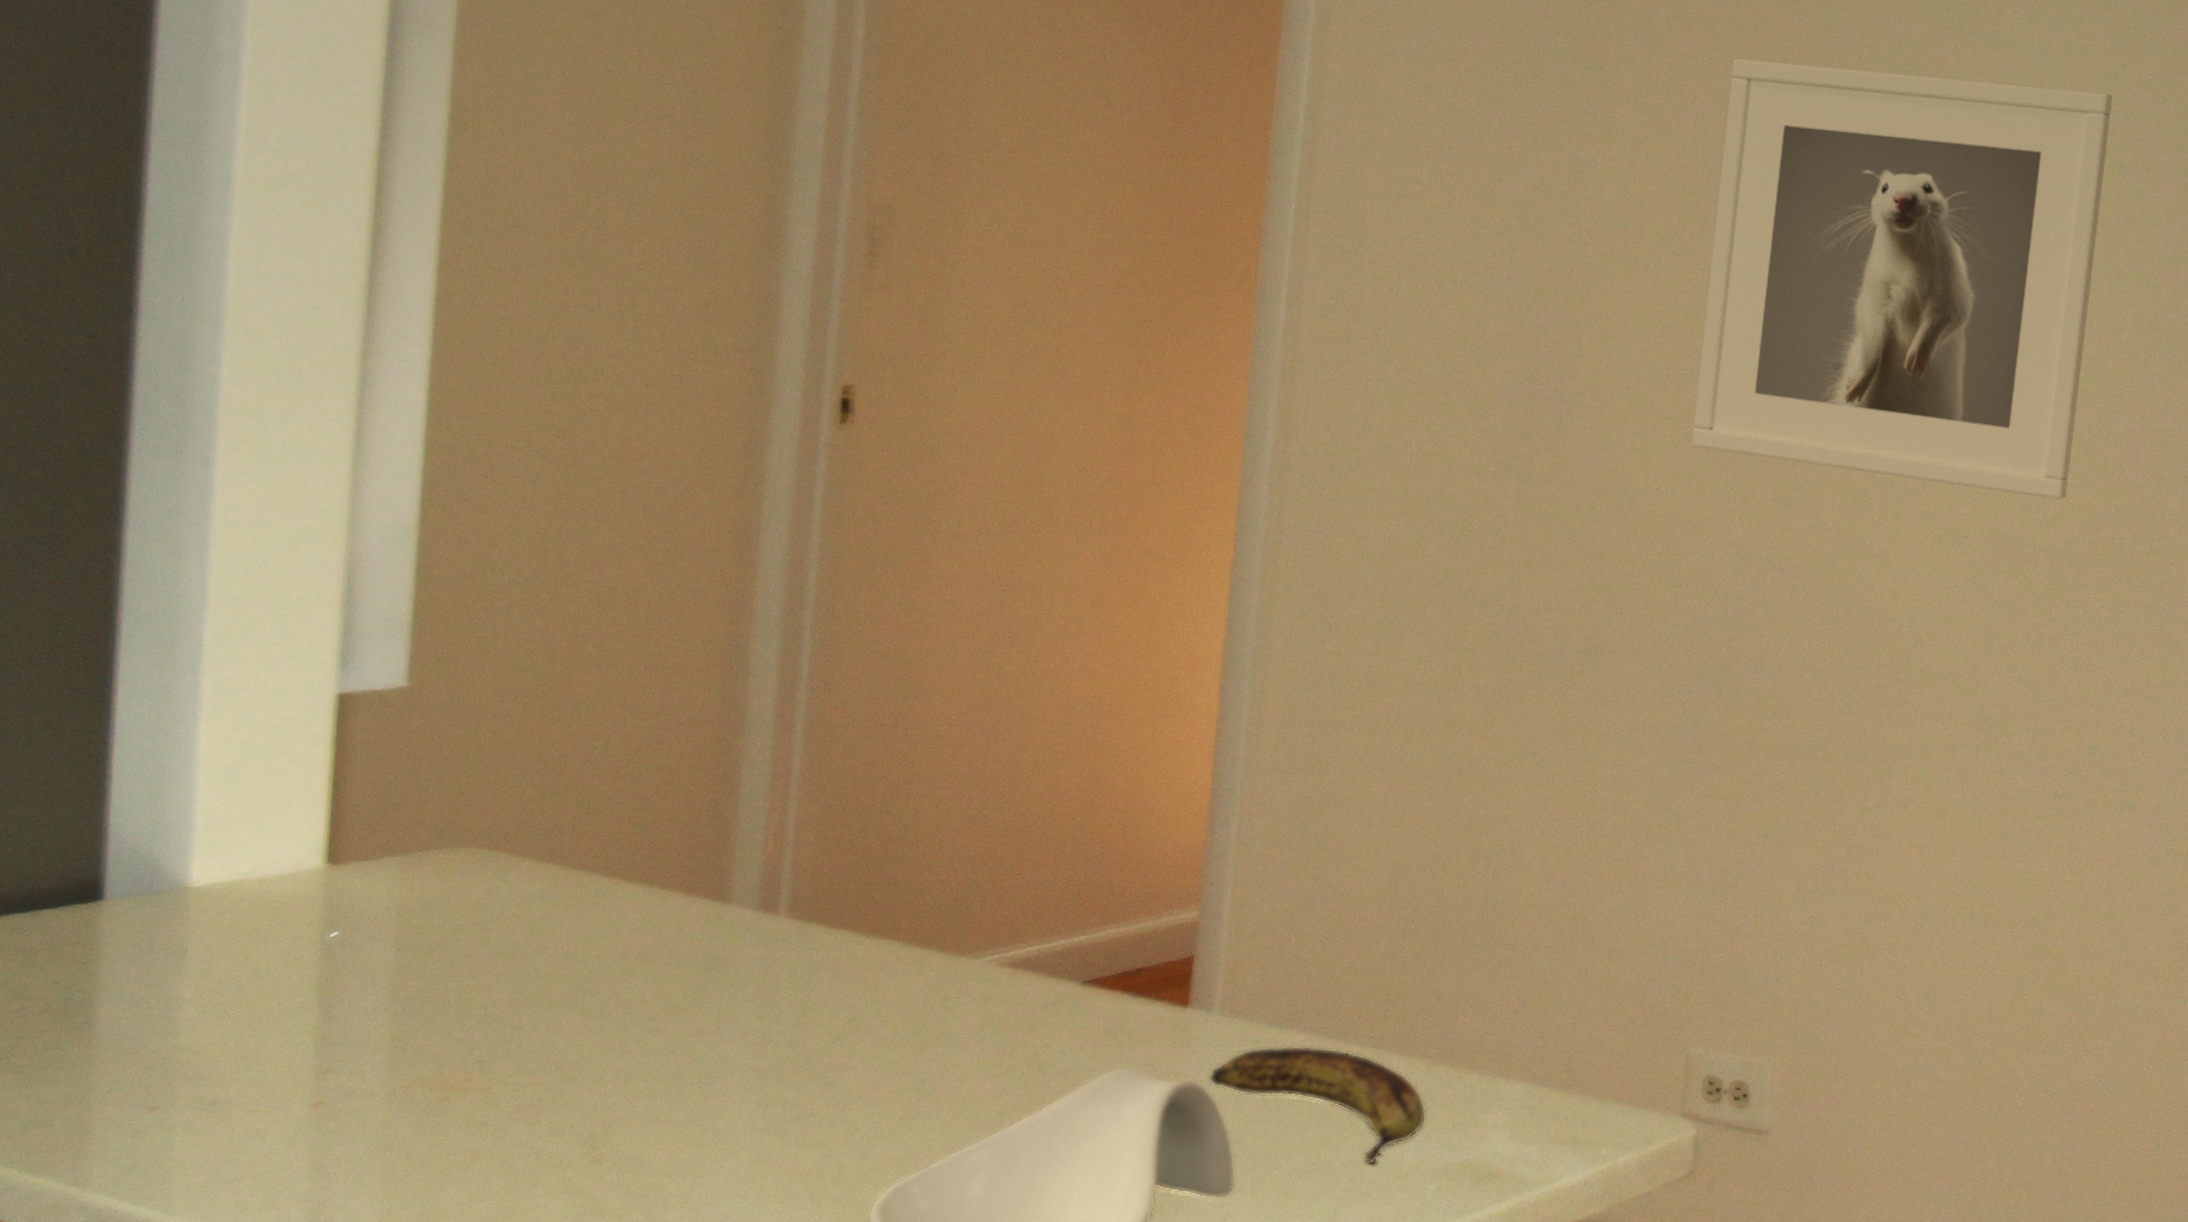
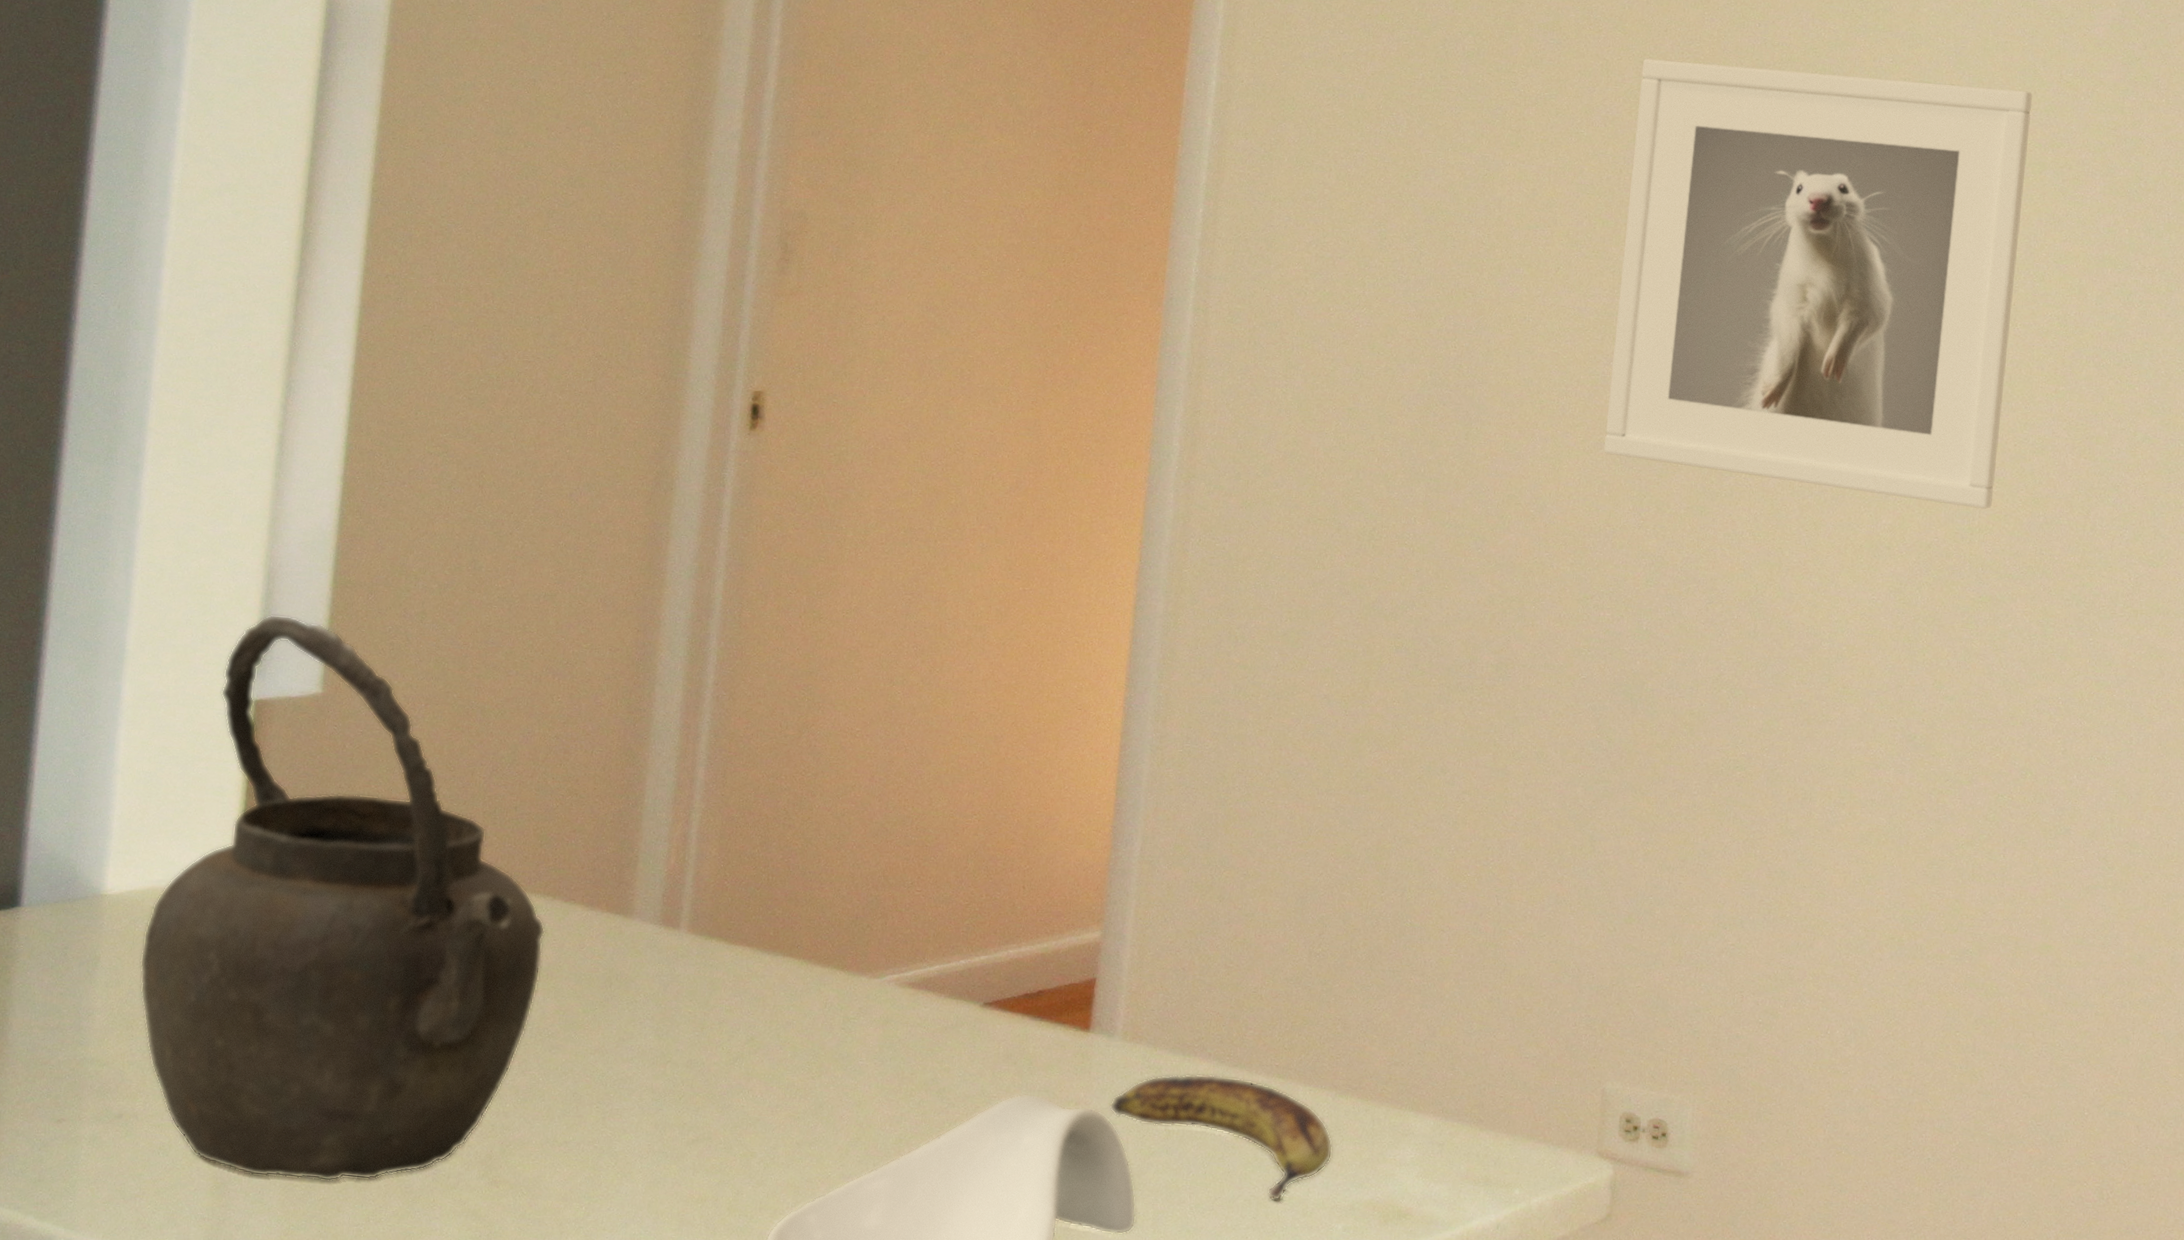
kettle: none [229,608,643,1163] -> present [140,614,545,1182]

